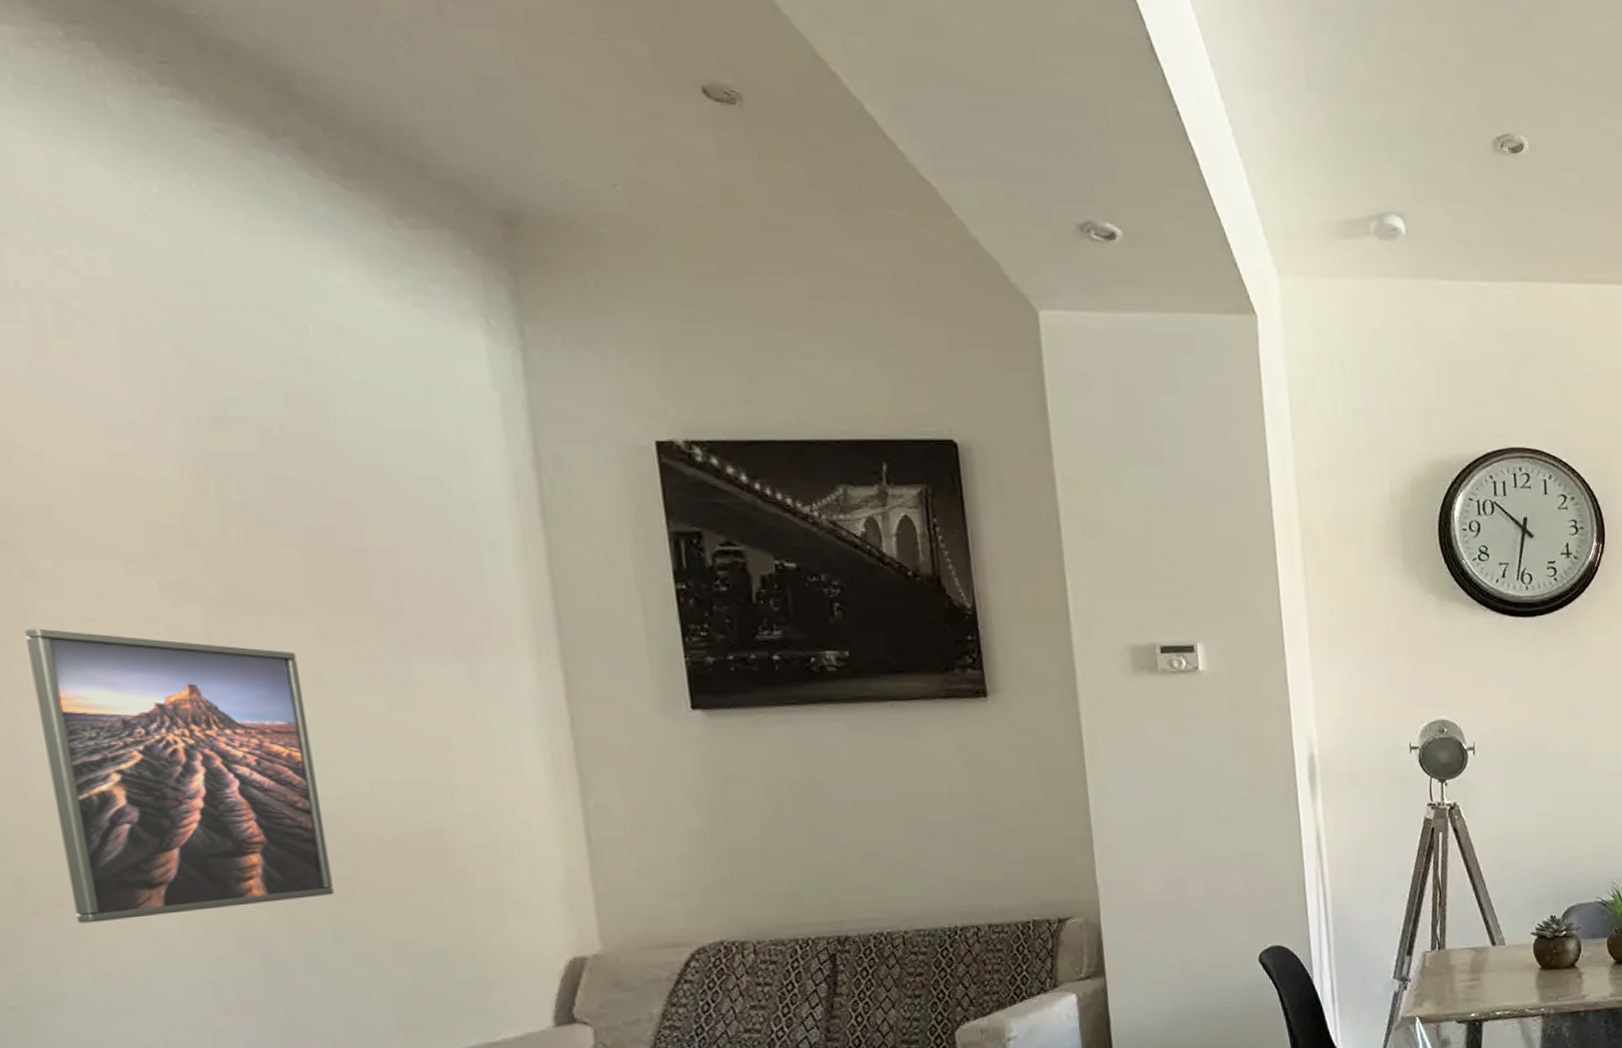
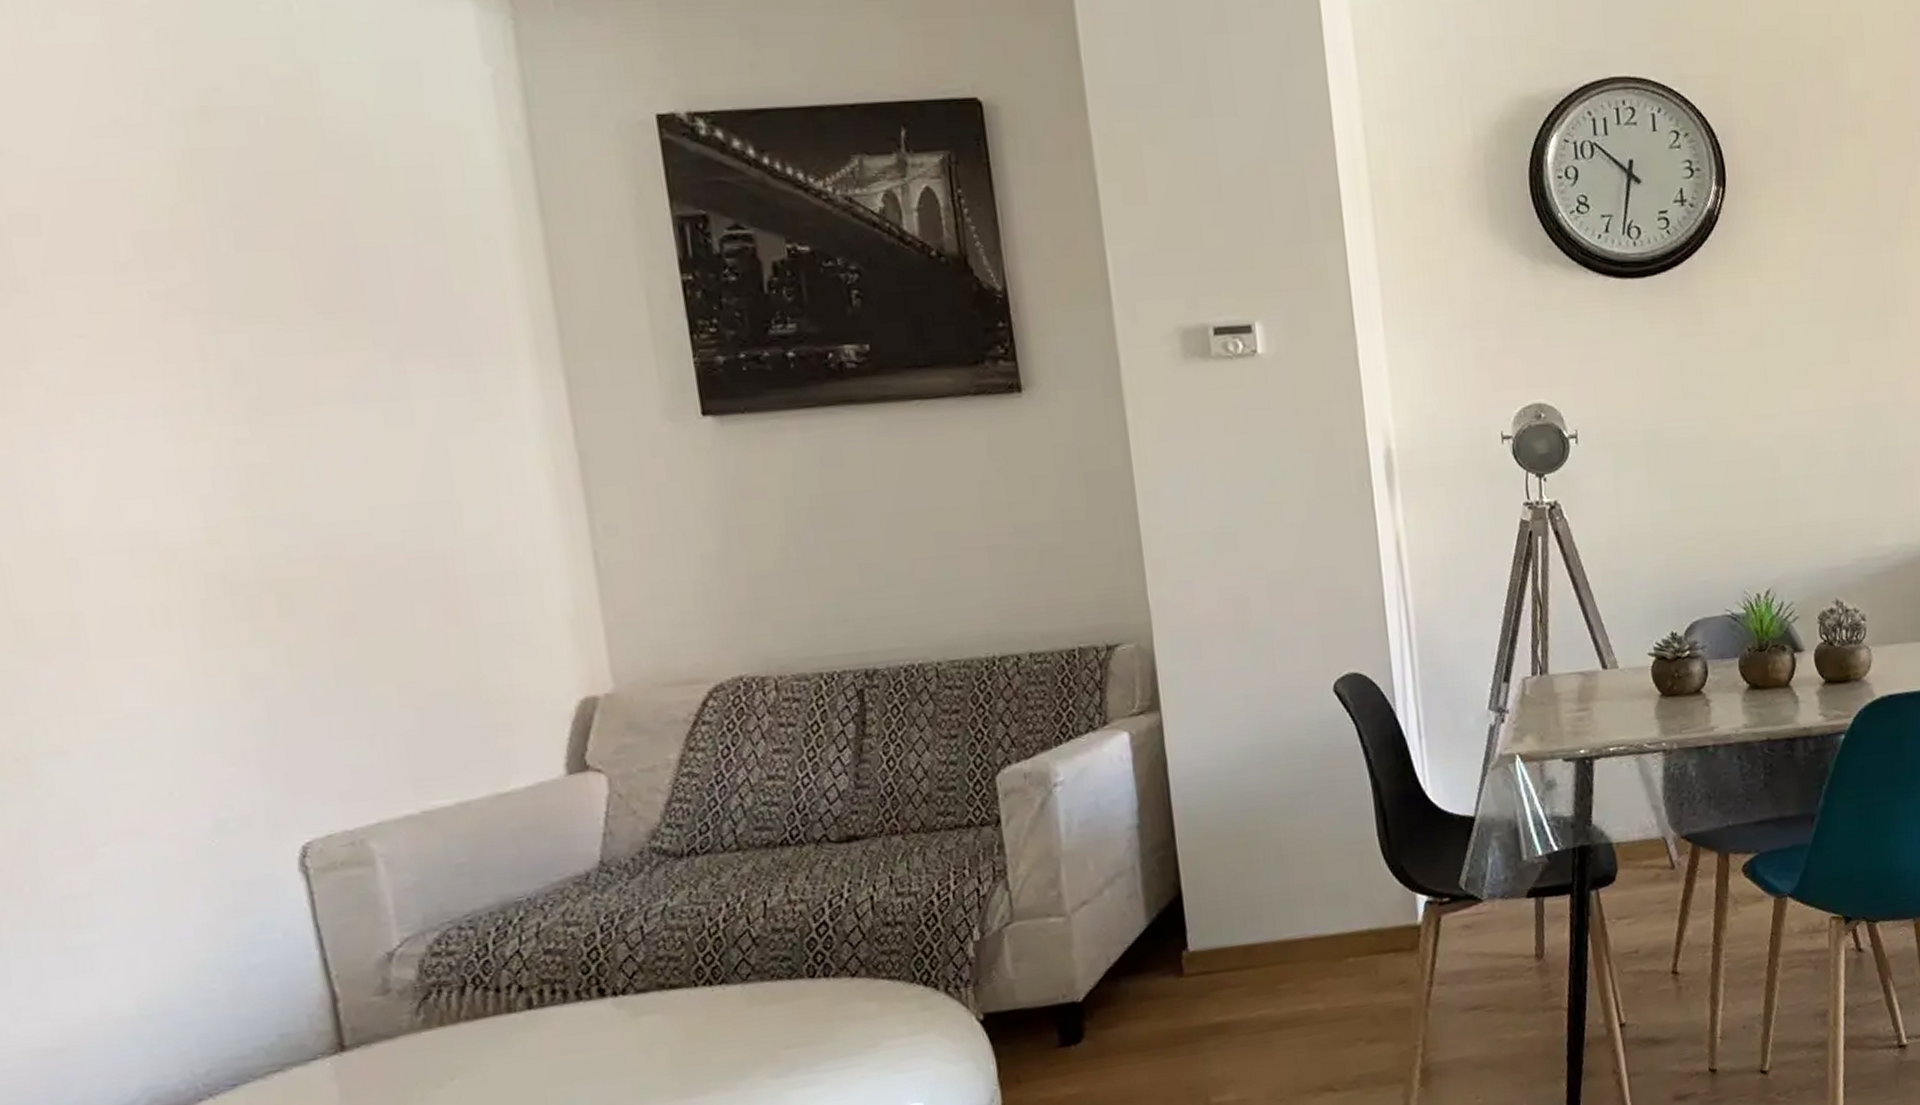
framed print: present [25,628,334,924] -> none [18,347,335,668]

